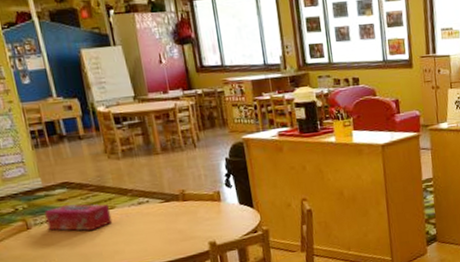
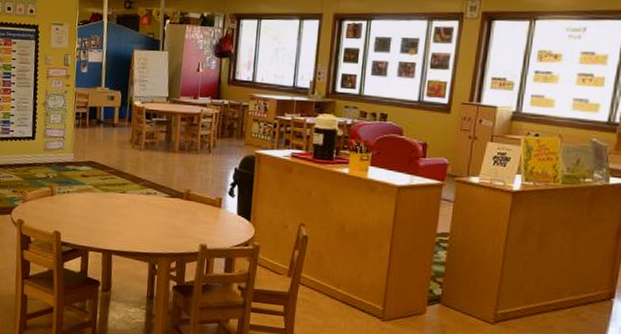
tissue box: present [44,204,113,231] -> none [67,180,122,208]

